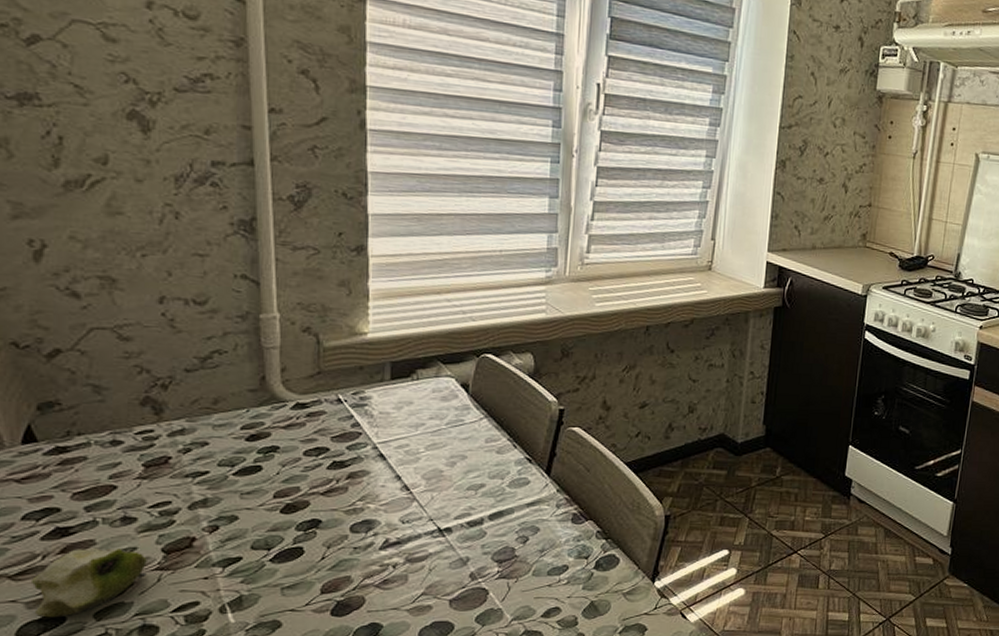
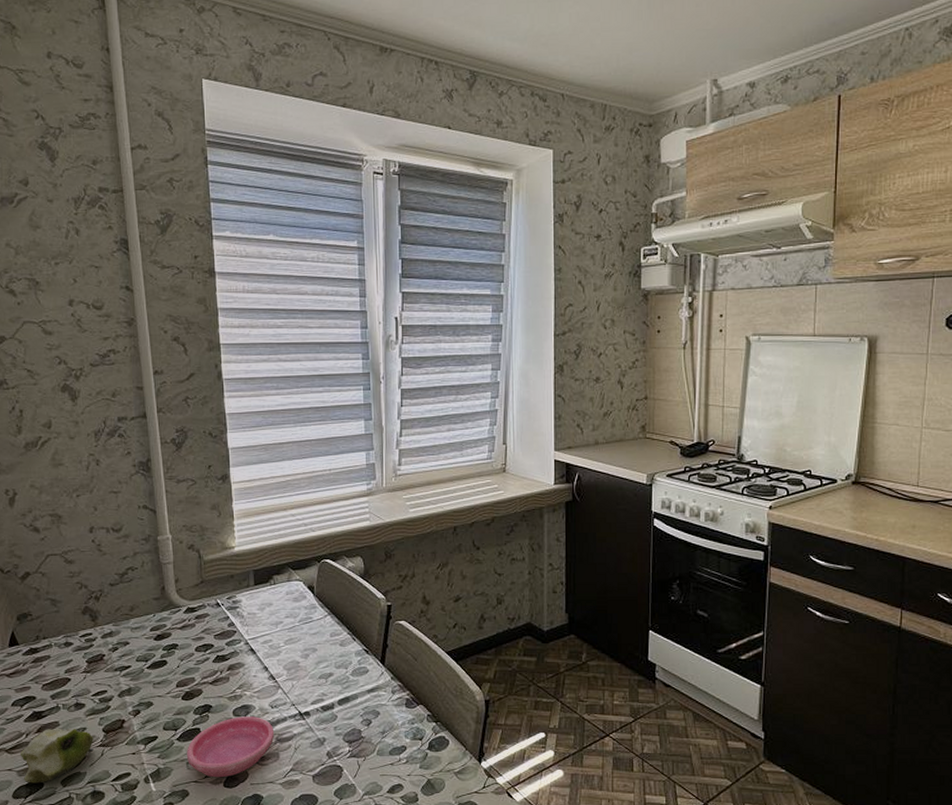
saucer: none [281,533,404,605] -> present [186,716,275,778]

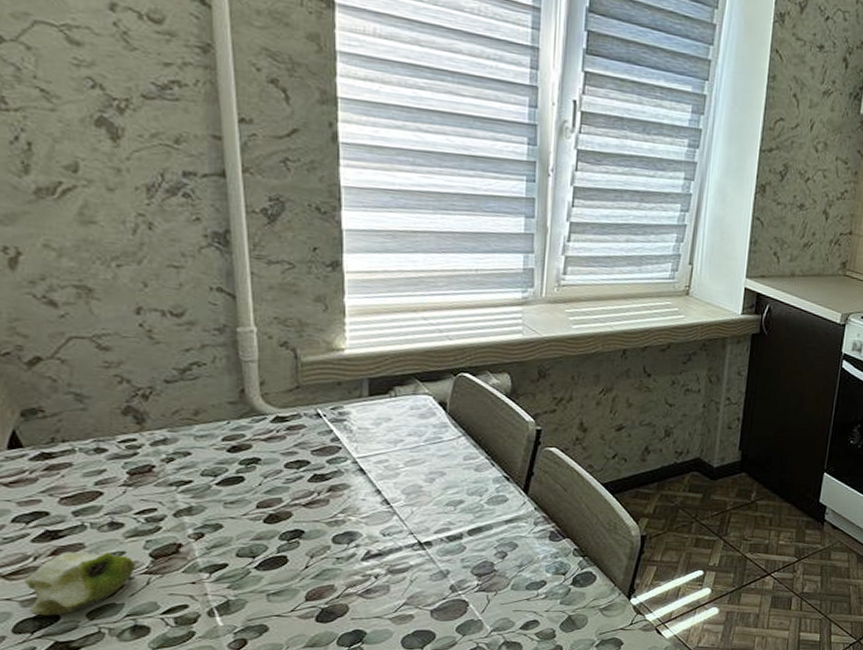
saucer: present [186,716,275,778] -> none [266,544,386,612]

